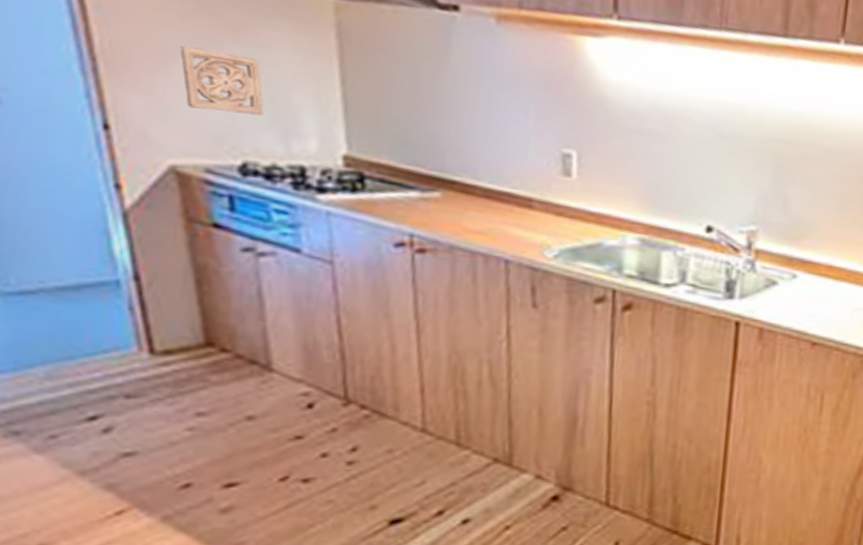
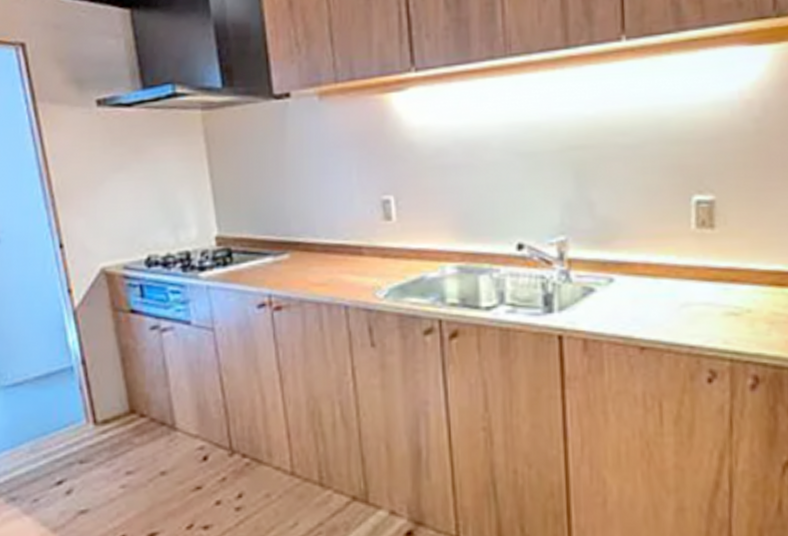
wall ornament: present [179,45,264,116] -> none [104,172,159,220]

